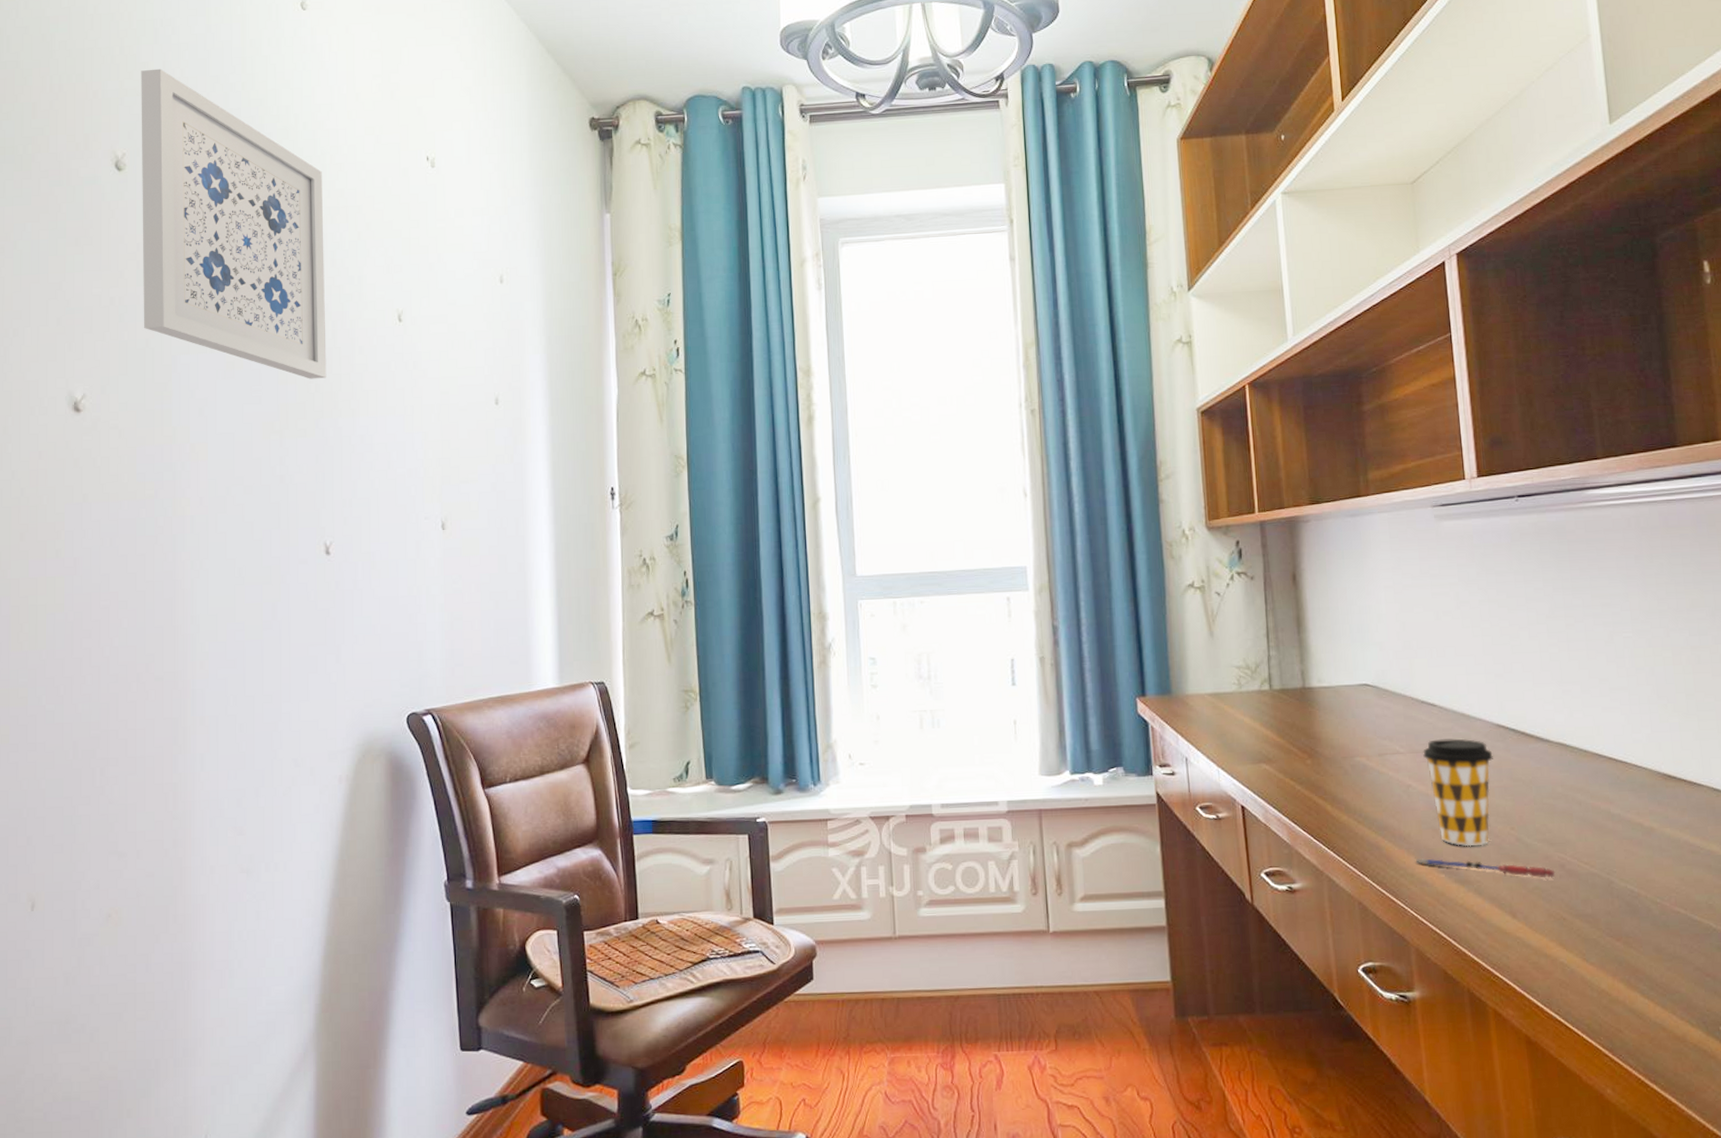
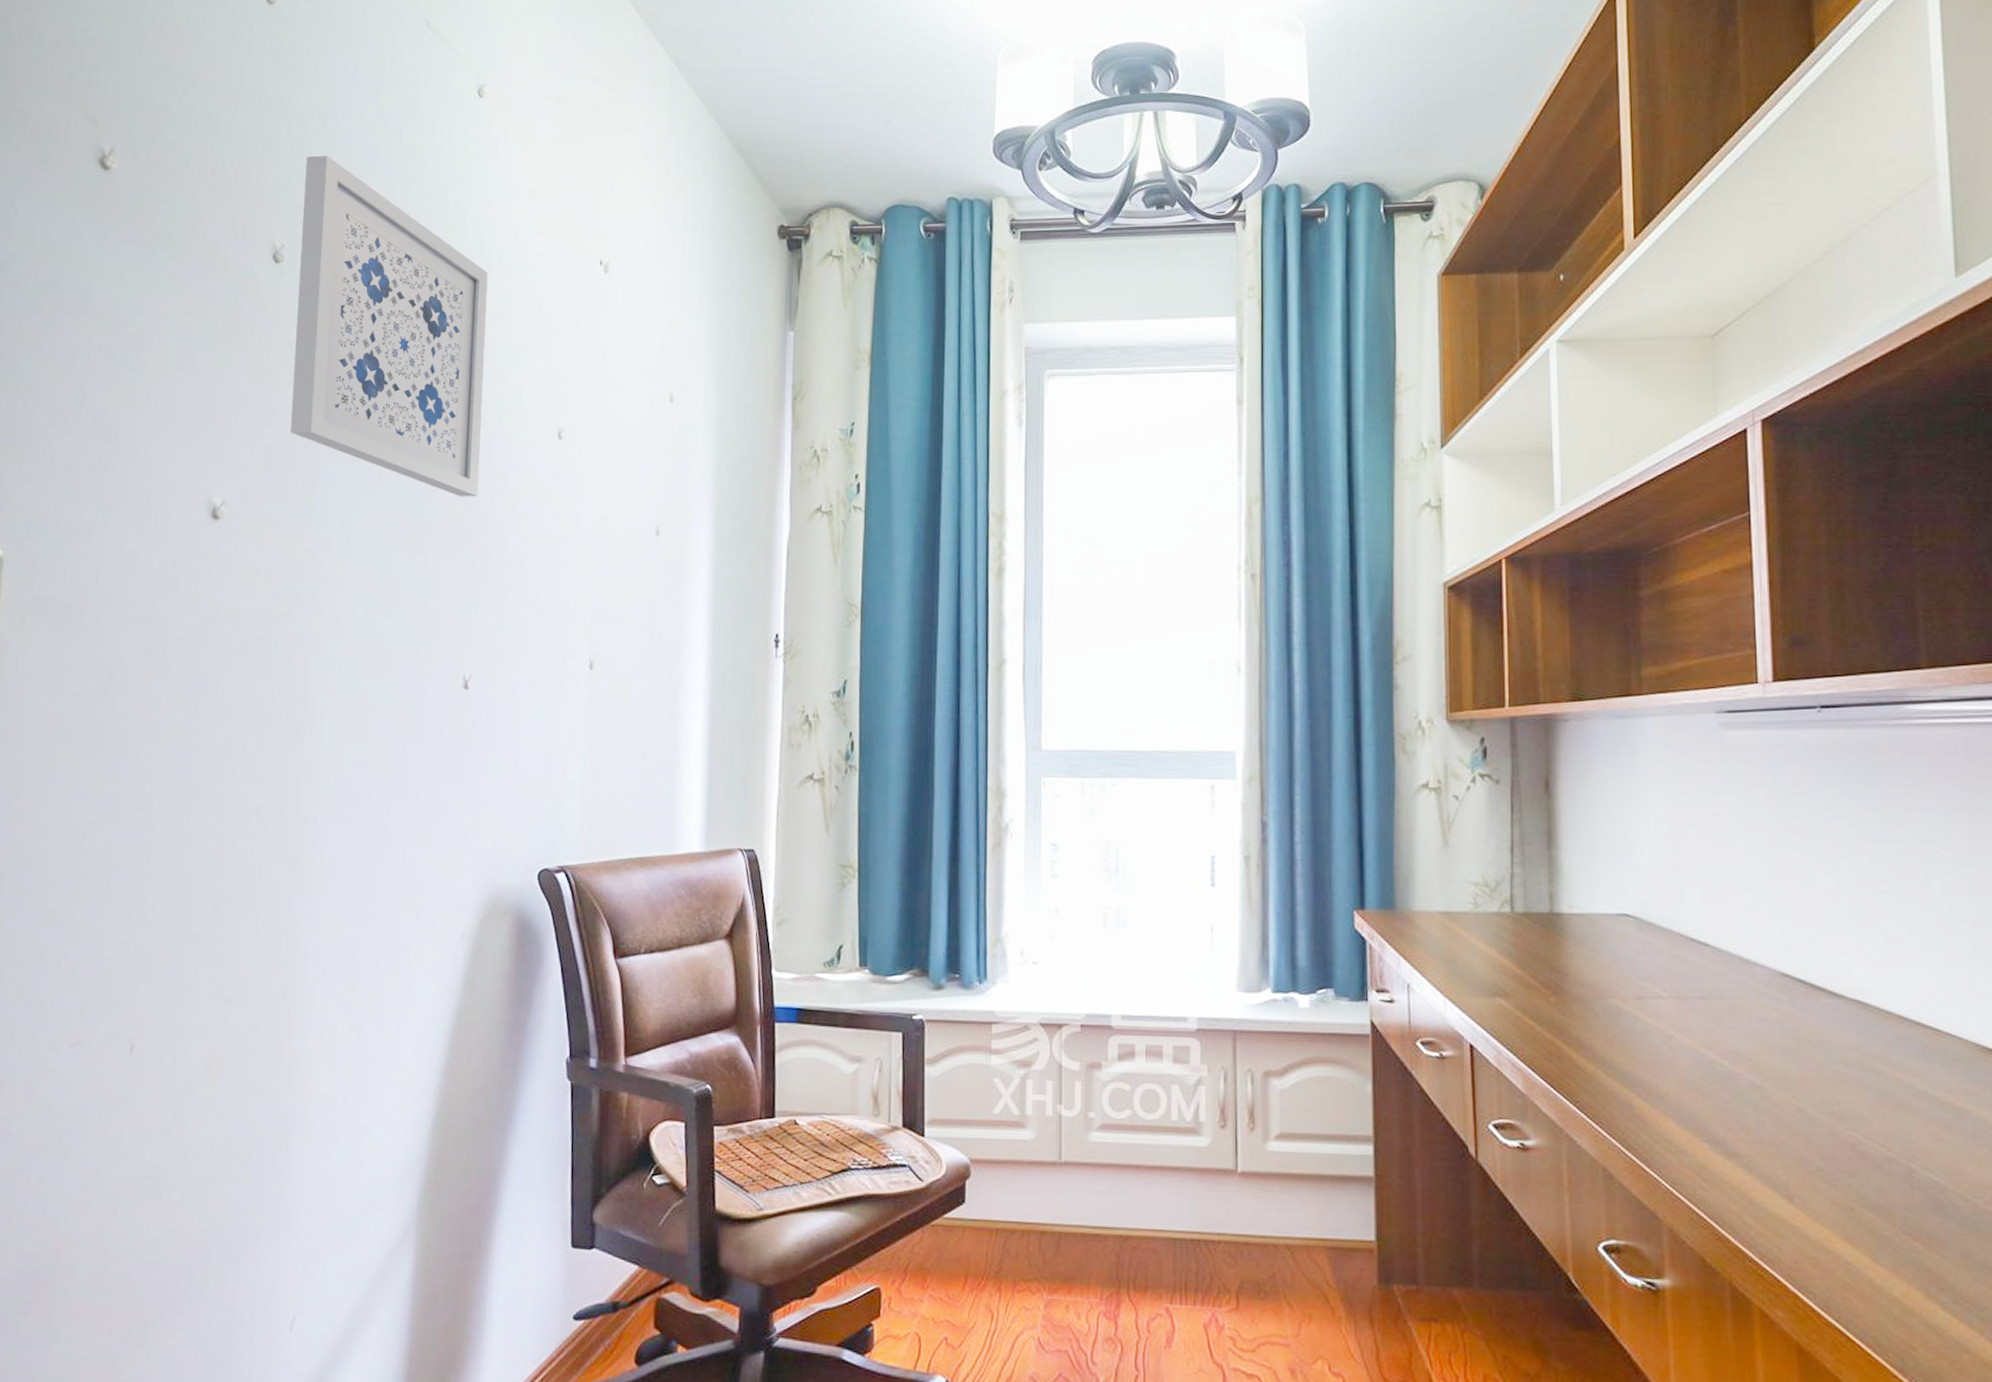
pen: present [1416,858,1556,878] -> none [1675,1123,1844,1159]
coffee cup: present [1423,738,1493,847] -> none [1690,985,1775,1115]

